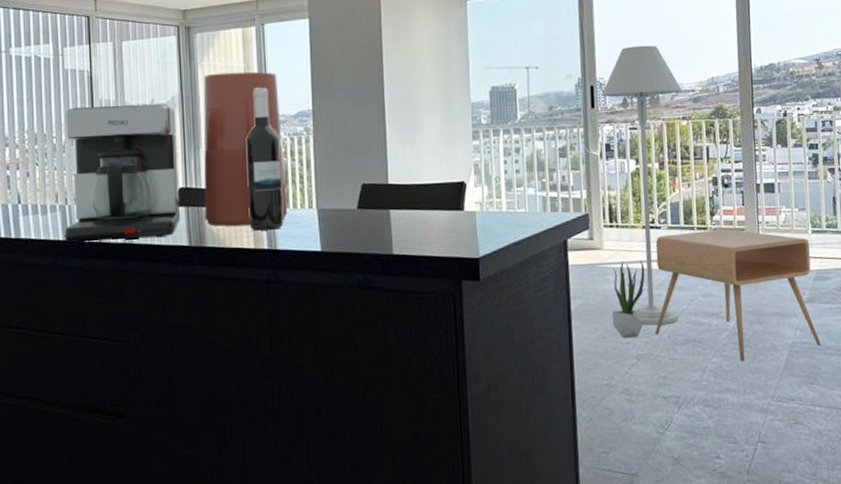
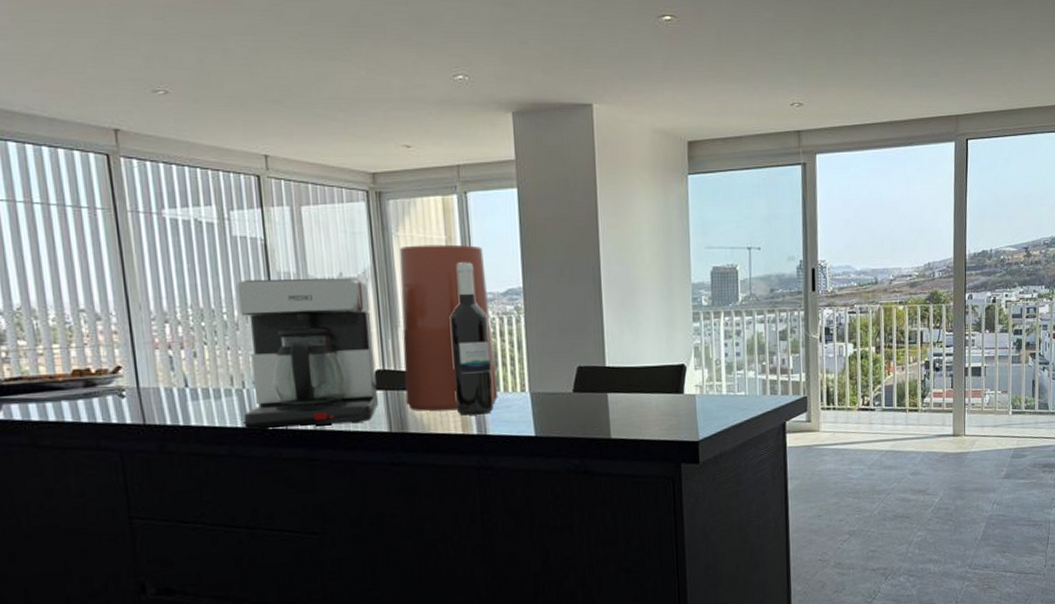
floor lamp: present [601,45,682,325] -> none [822,228,900,503]
potted plant: present [611,259,645,338] -> none [826,440,859,516]
side table: present [655,228,822,362] -> none [866,410,1015,535]

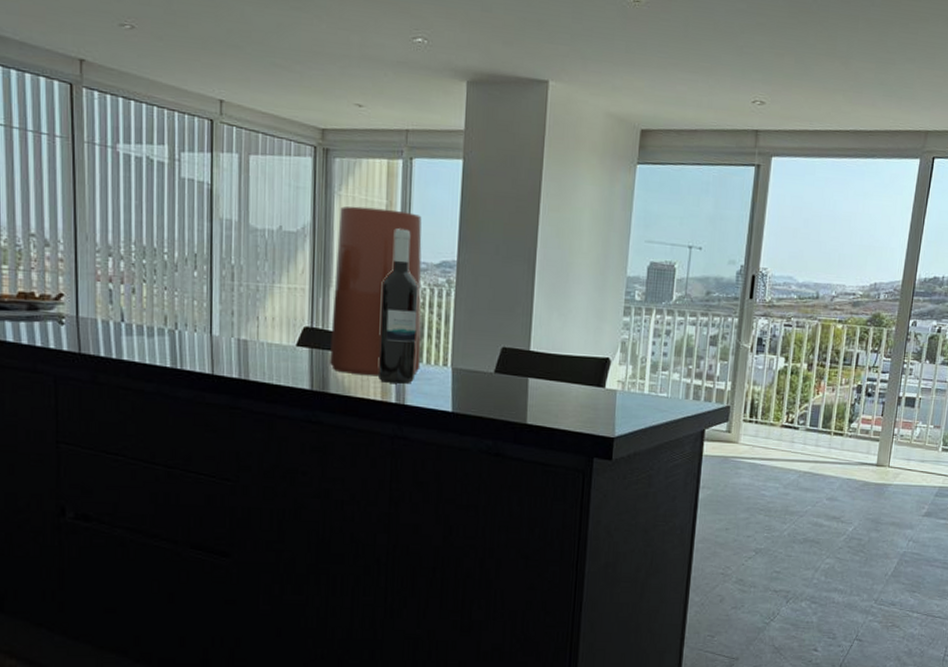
coffee maker: present [237,278,379,430] -> none [173,222,306,378]

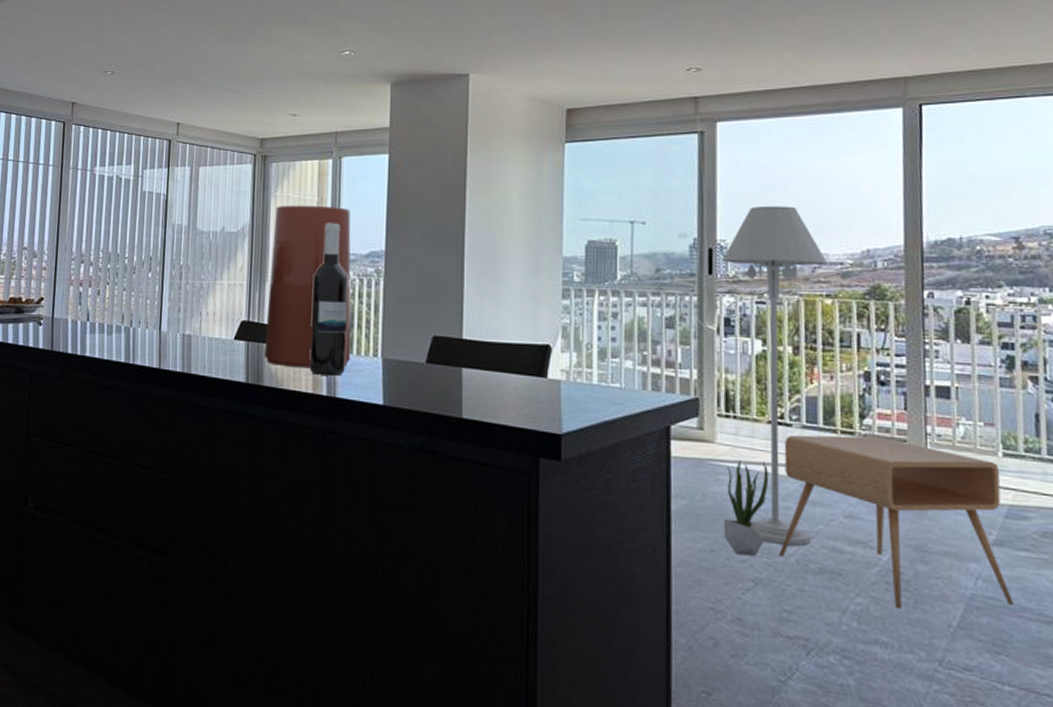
potted plant: none [736,456,777,532] -> present [723,459,769,557]
floor lamp: none [760,239,844,522] -> present [722,205,827,546]
side table: none [776,436,938,565] -> present [779,435,1015,609]

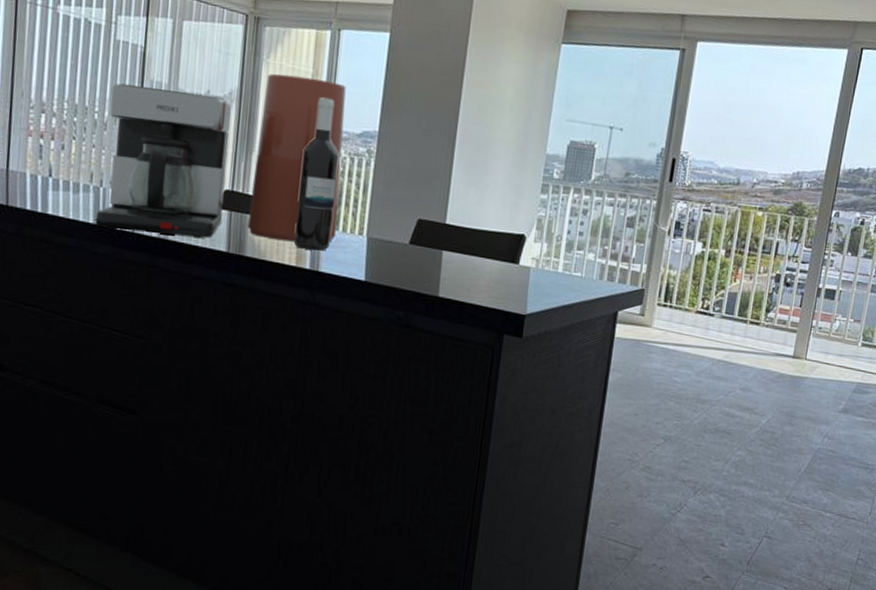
coffee maker: none [126,229,245,371] -> present [95,83,232,239]
floor lamp: present [722,205,827,546] -> none [671,124,765,411]
potted plant: present [723,459,769,557] -> none [646,342,690,420]
side table: present [779,435,1015,609] -> none [686,323,857,459]

